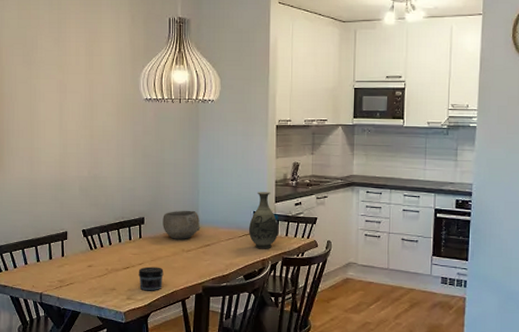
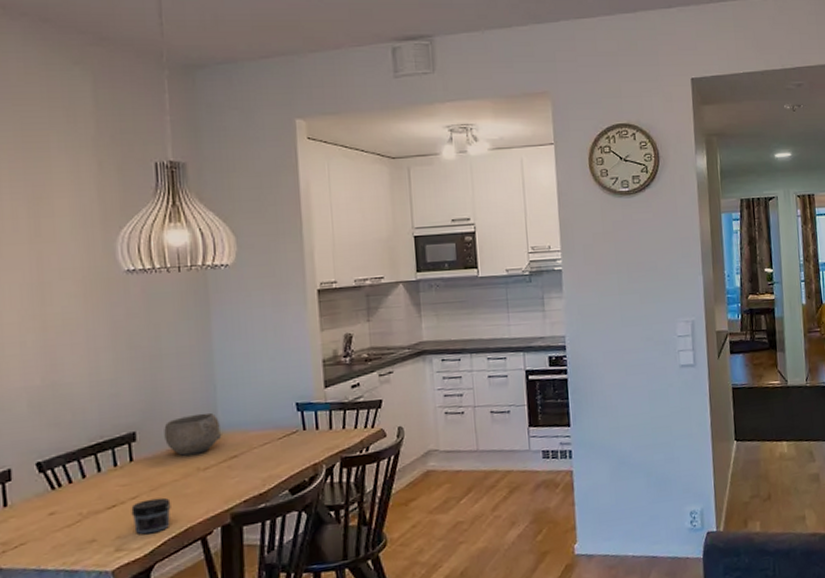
vase: present [248,192,279,249] -> none [290,375,333,451]

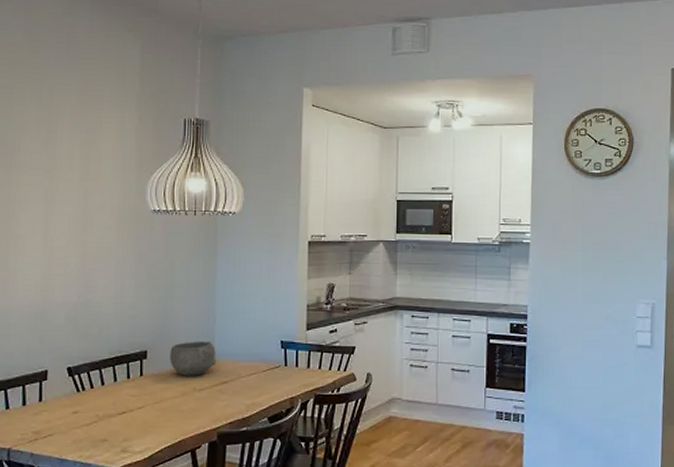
jar: present [131,497,171,535] -> none [137,410,170,441]

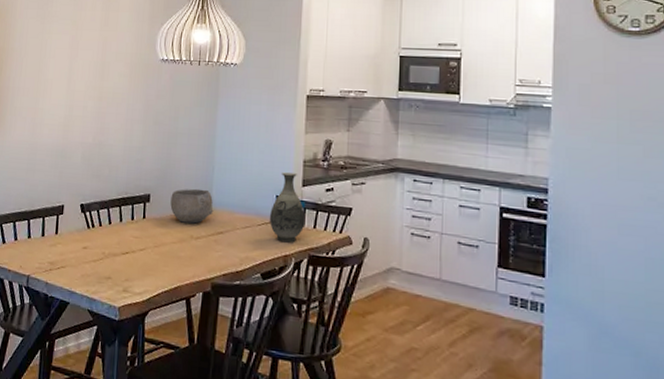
vase: none [274,318,311,385] -> present [269,172,306,243]

